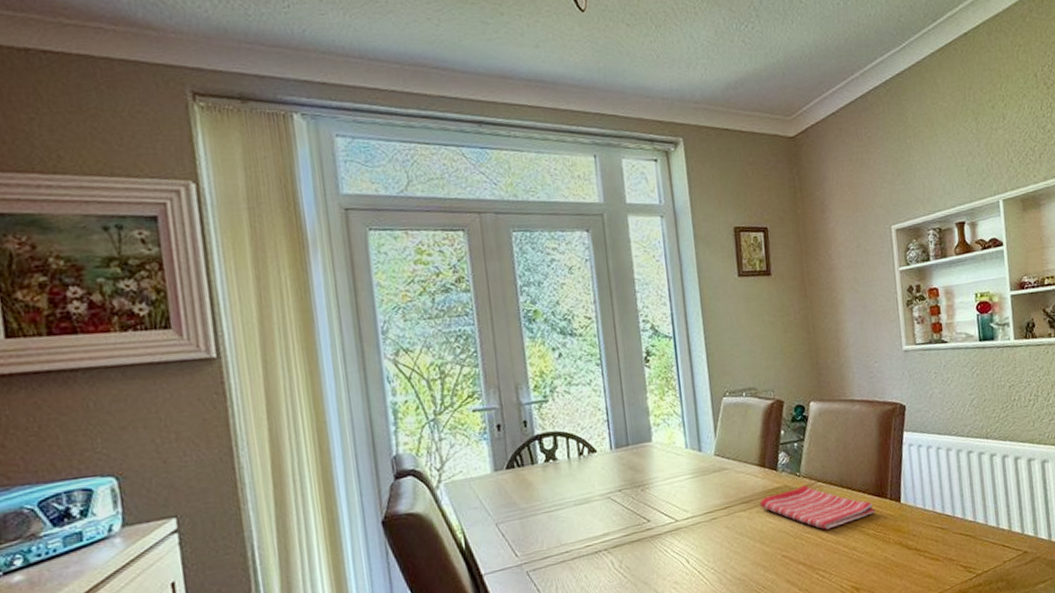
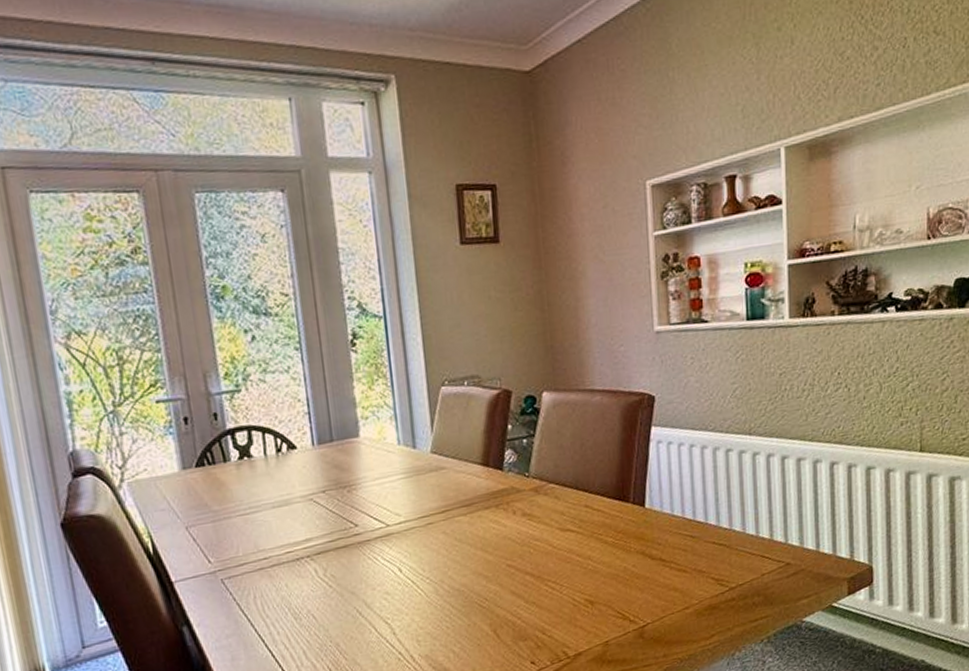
dish towel: present [759,485,876,530] -> none [481,486,615,537]

